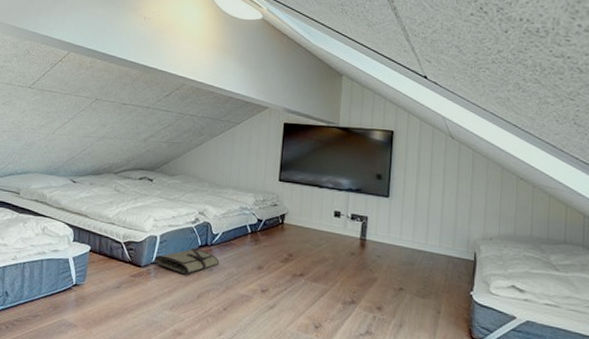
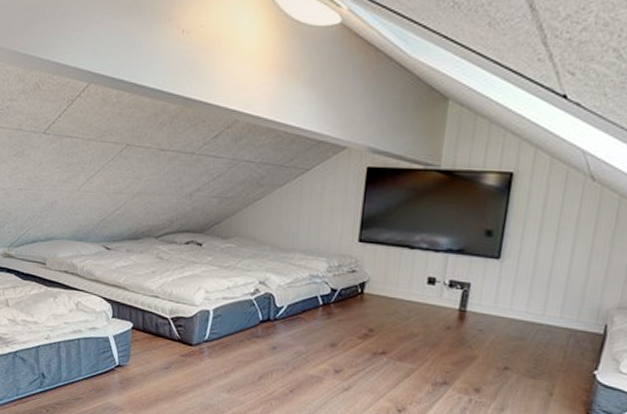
tool roll: present [154,248,220,274] -> none [207,324,285,353]

